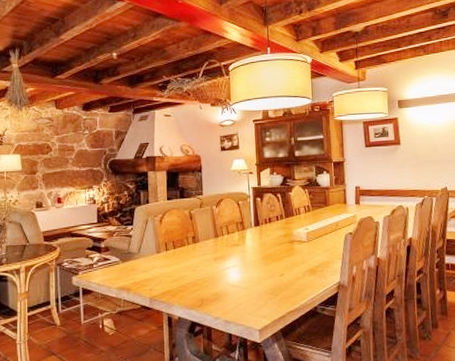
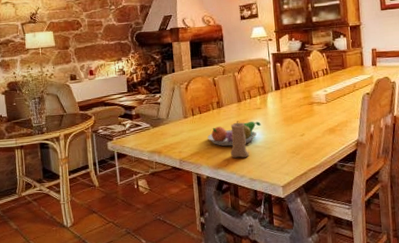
fruit bowl: none [181,259,238,285] -> present [207,121,261,147]
candle: none [205,258,225,298] -> present [230,121,249,158]

